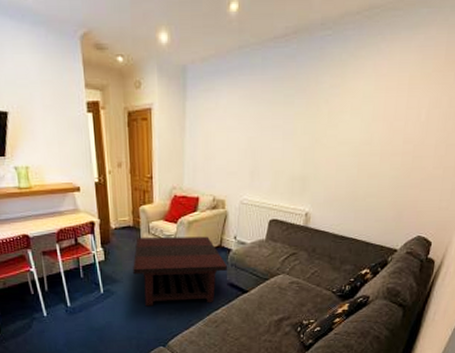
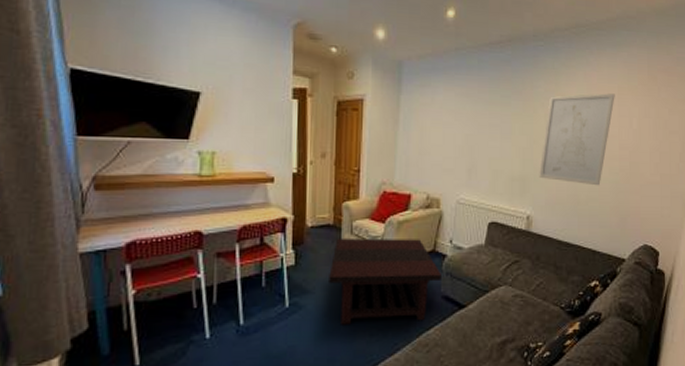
wall art: none [319,84,405,182] -> present [539,93,615,186]

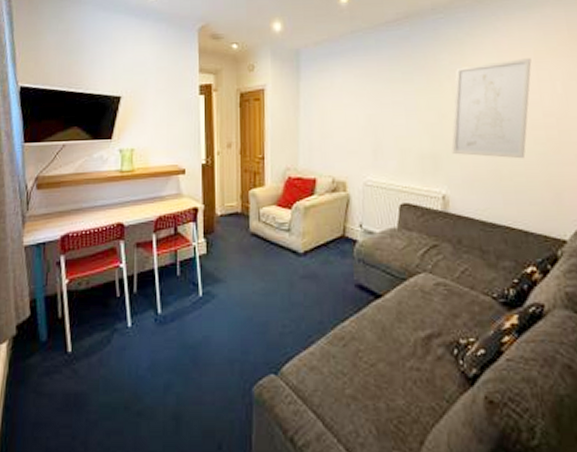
coffee table: present [329,239,441,325] -> none [239,224,353,315]

